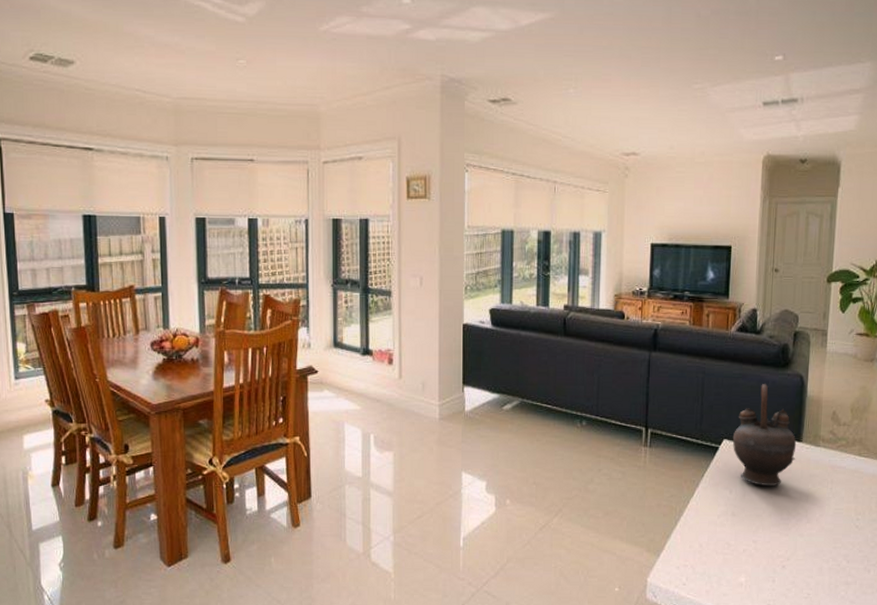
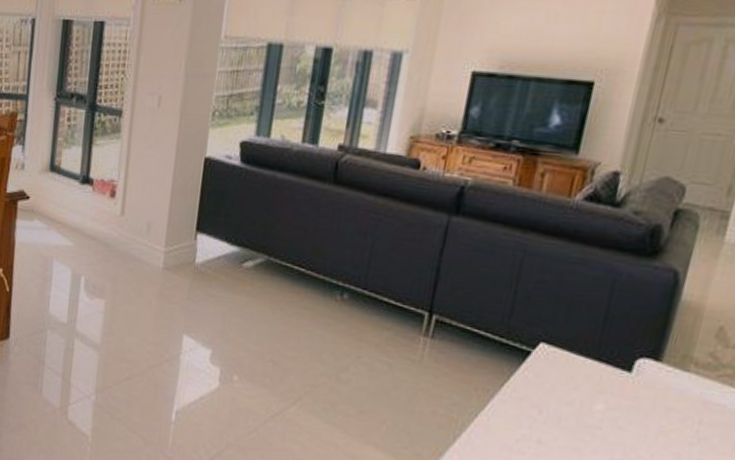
teapot: present [732,384,797,487] -> none [552,276,653,415]

